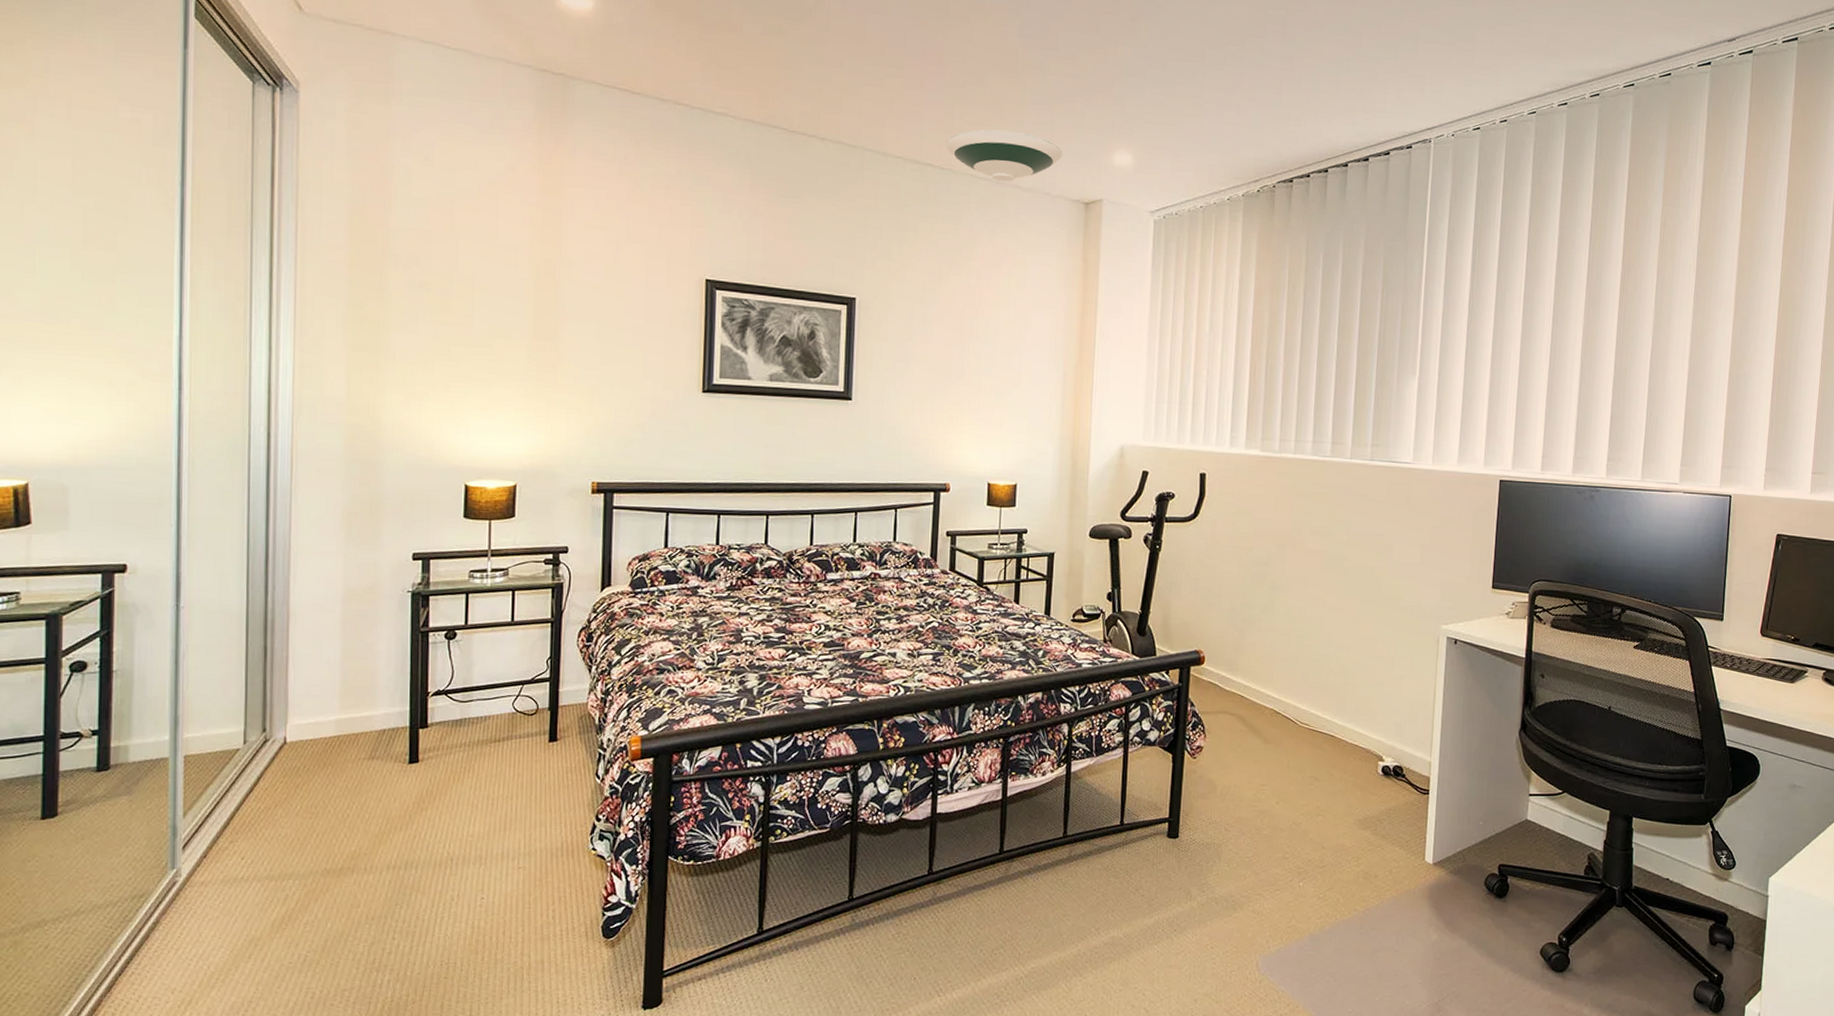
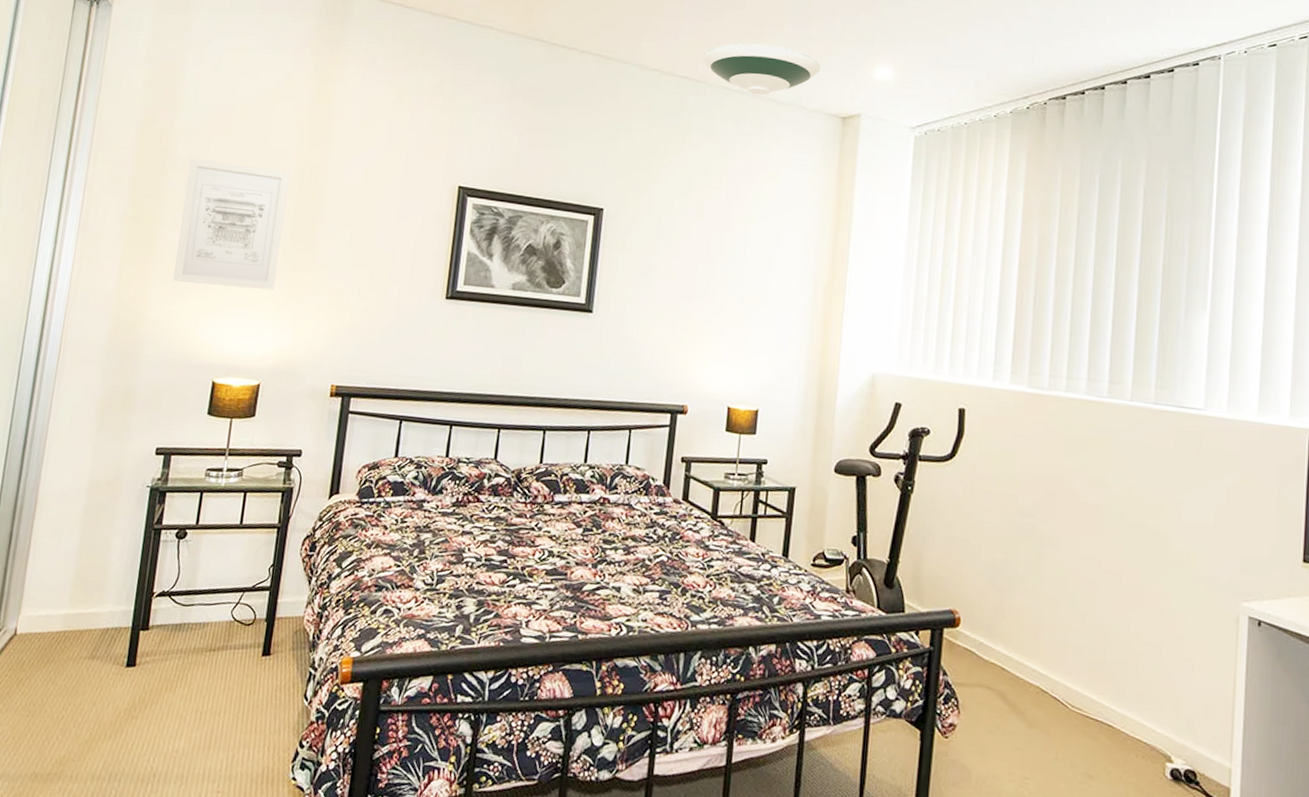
wall art: none [408,256,524,391] -> present [173,158,289,291]

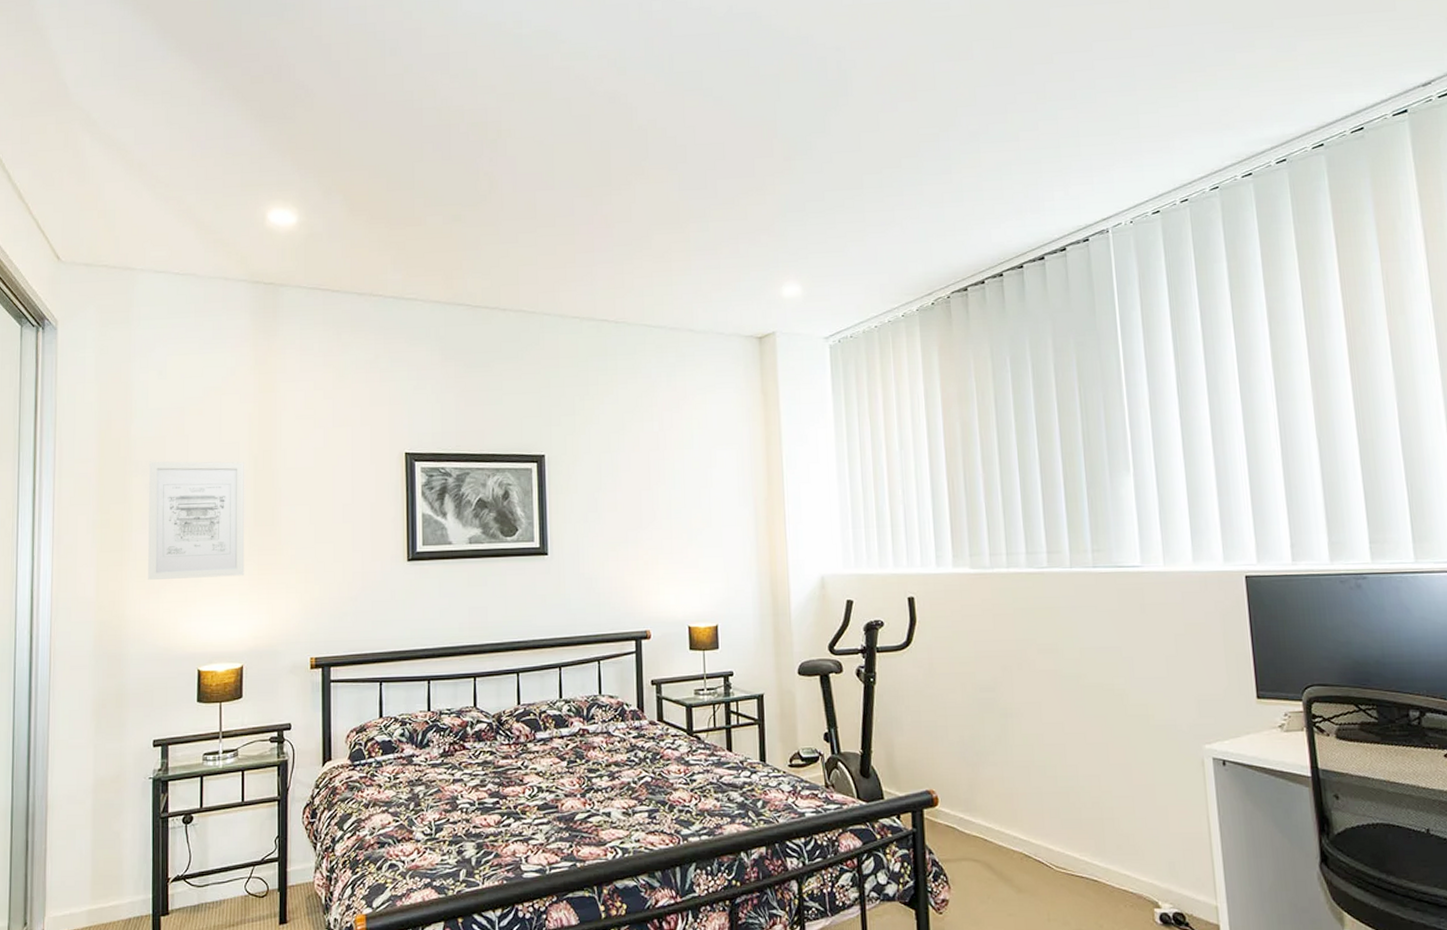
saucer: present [701,43,821,96] -> none [617,278,732,328]

